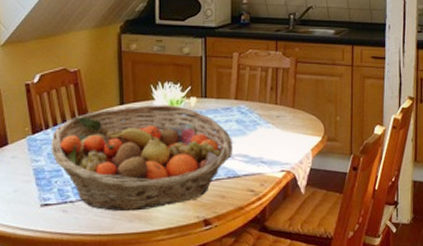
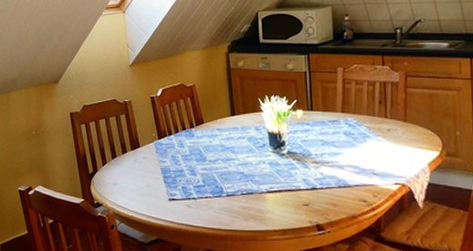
fruit basket: present [51,105,232,212] -> none [174,116,342,212]

